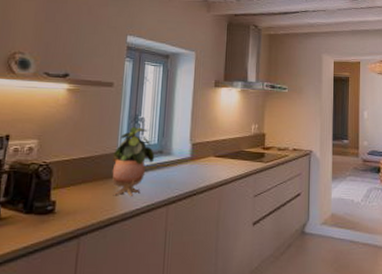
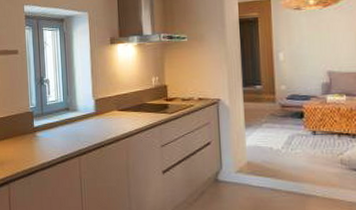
potted plant: present [112,126,155,196] -> none [26,87,63,149]

